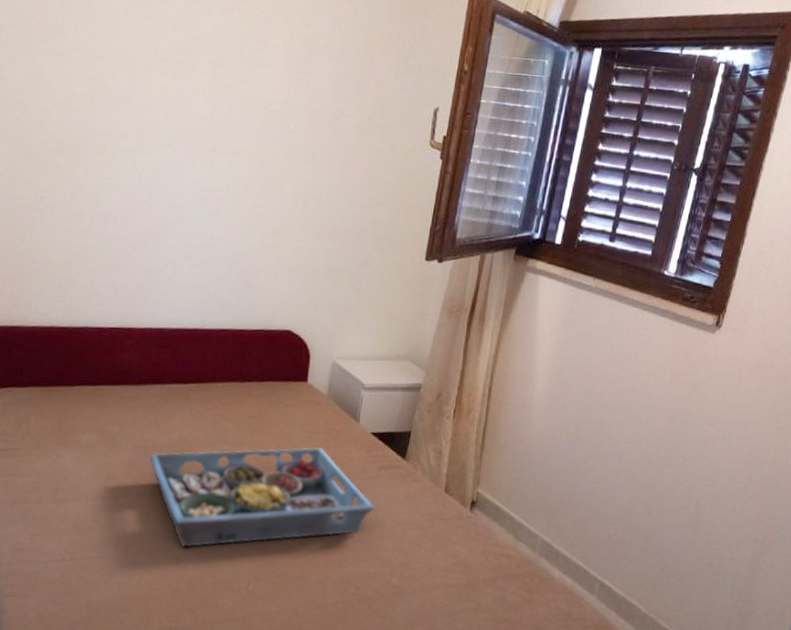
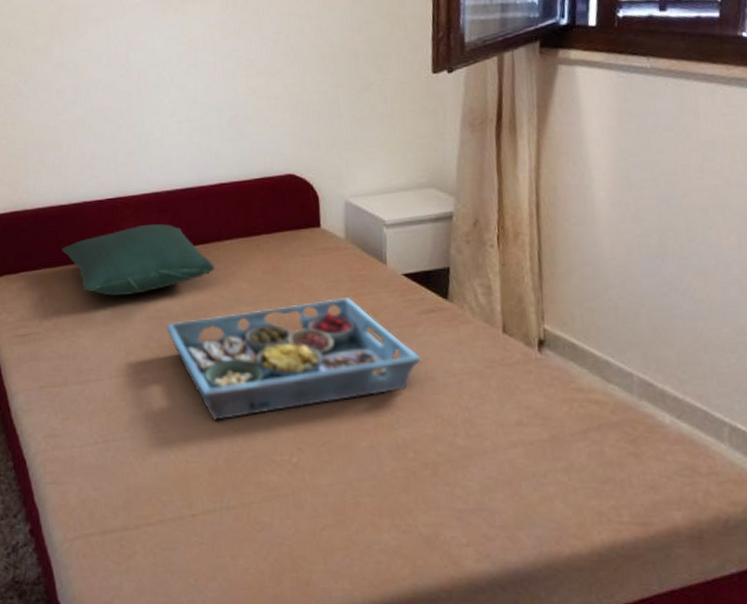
pillow: none [55,357,205,422] -> present [62,224,215,296]

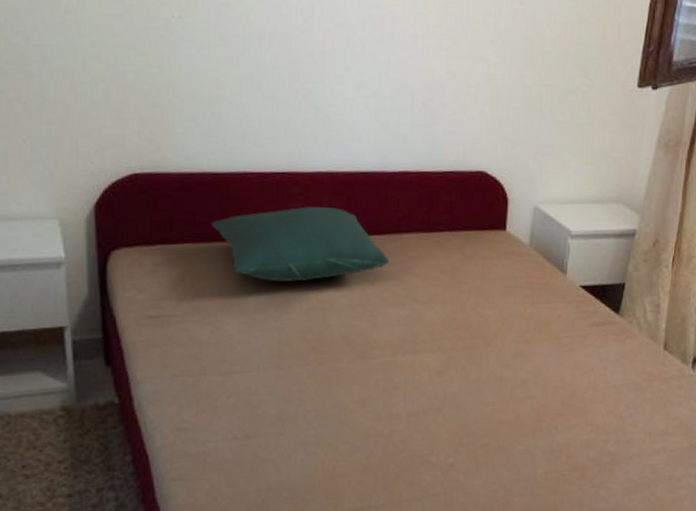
serving tray: present [166,298,421,420] -> none [328,304,586,419]

